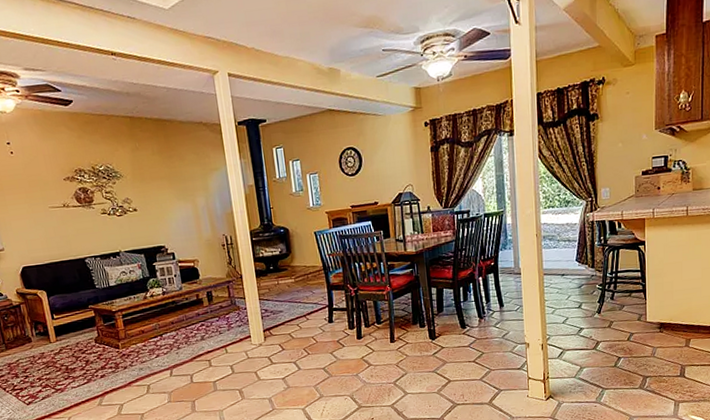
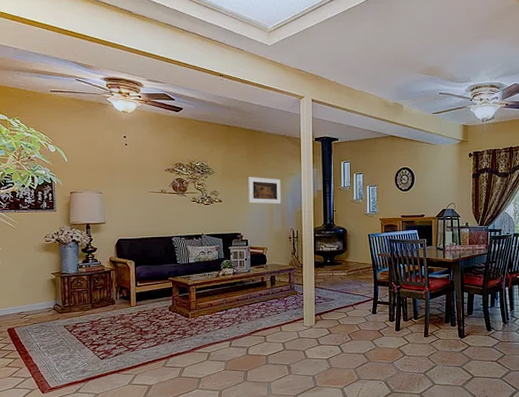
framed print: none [164,176,208,209] -> present [248,177,281,204]

